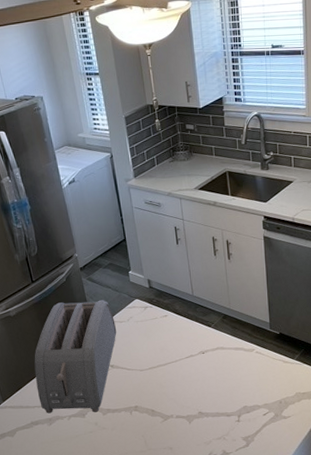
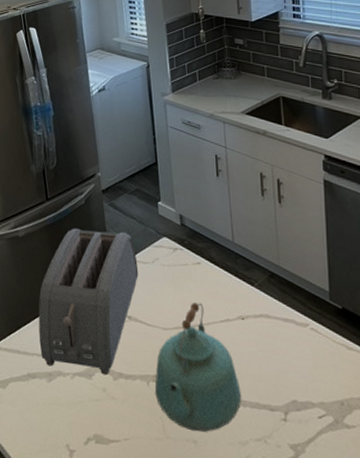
kettle: none [136,346,205,441] -> present [155,302,242,432]

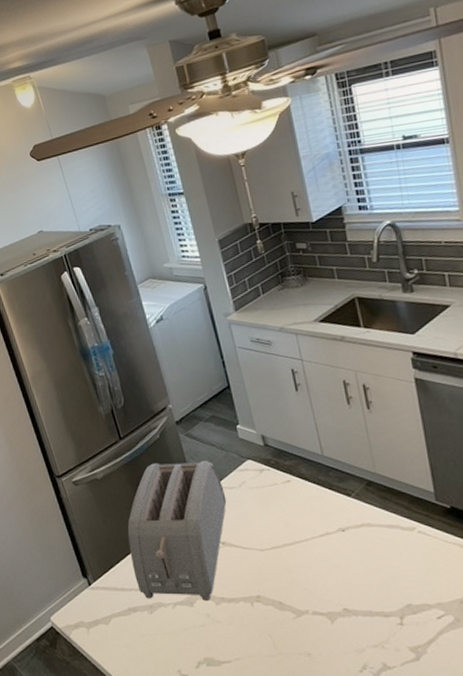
kettle: present [155,302,242,432] -> none [258,520,353,645]

